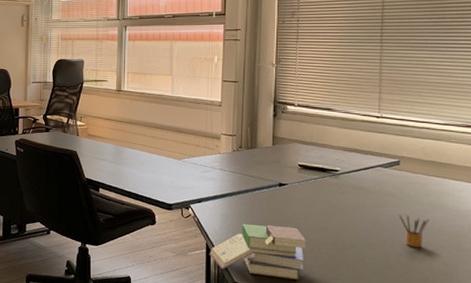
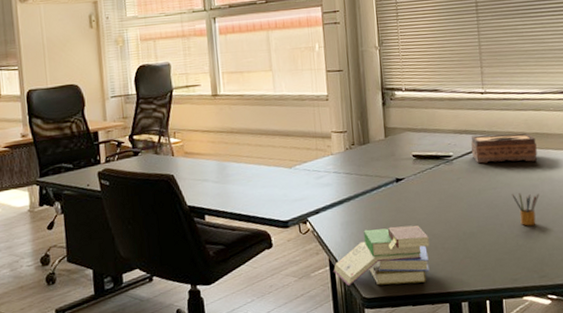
tissue box: none [361,155,432,188] -> present [471,133,537,164]

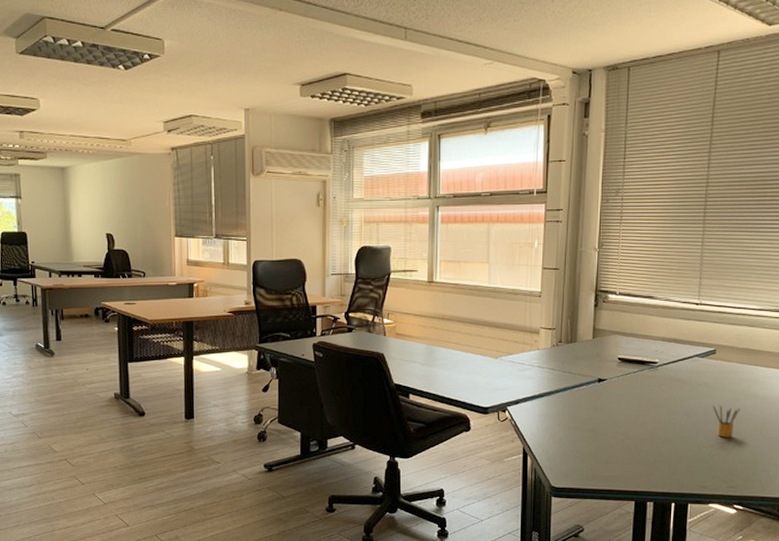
book: present [333,225,430,286] -> none [525,423,623,479]
tissue box: present [471,133,537,164] -> none [678,345,746,376]

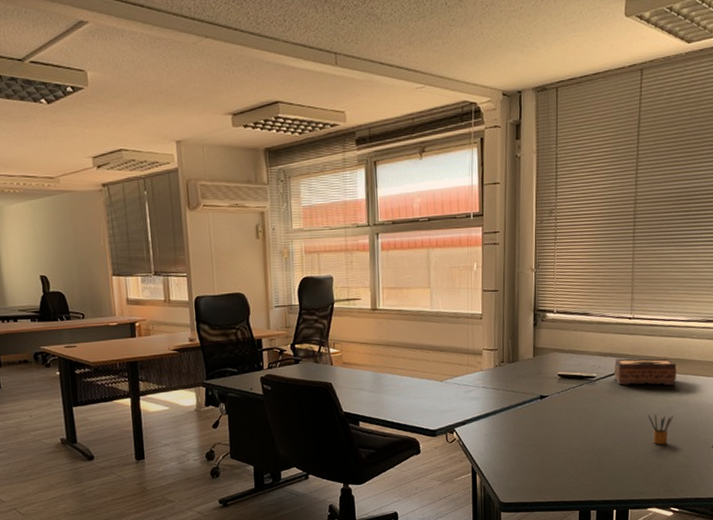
tissue box: none [678,345,746,376] -> present [615,358,676,386]

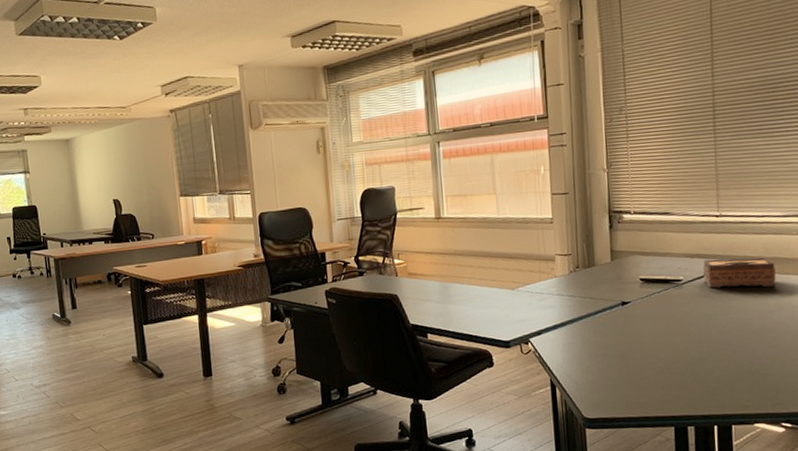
pencil box: present [648,414,674,445] -> none [746,319,776,353]

